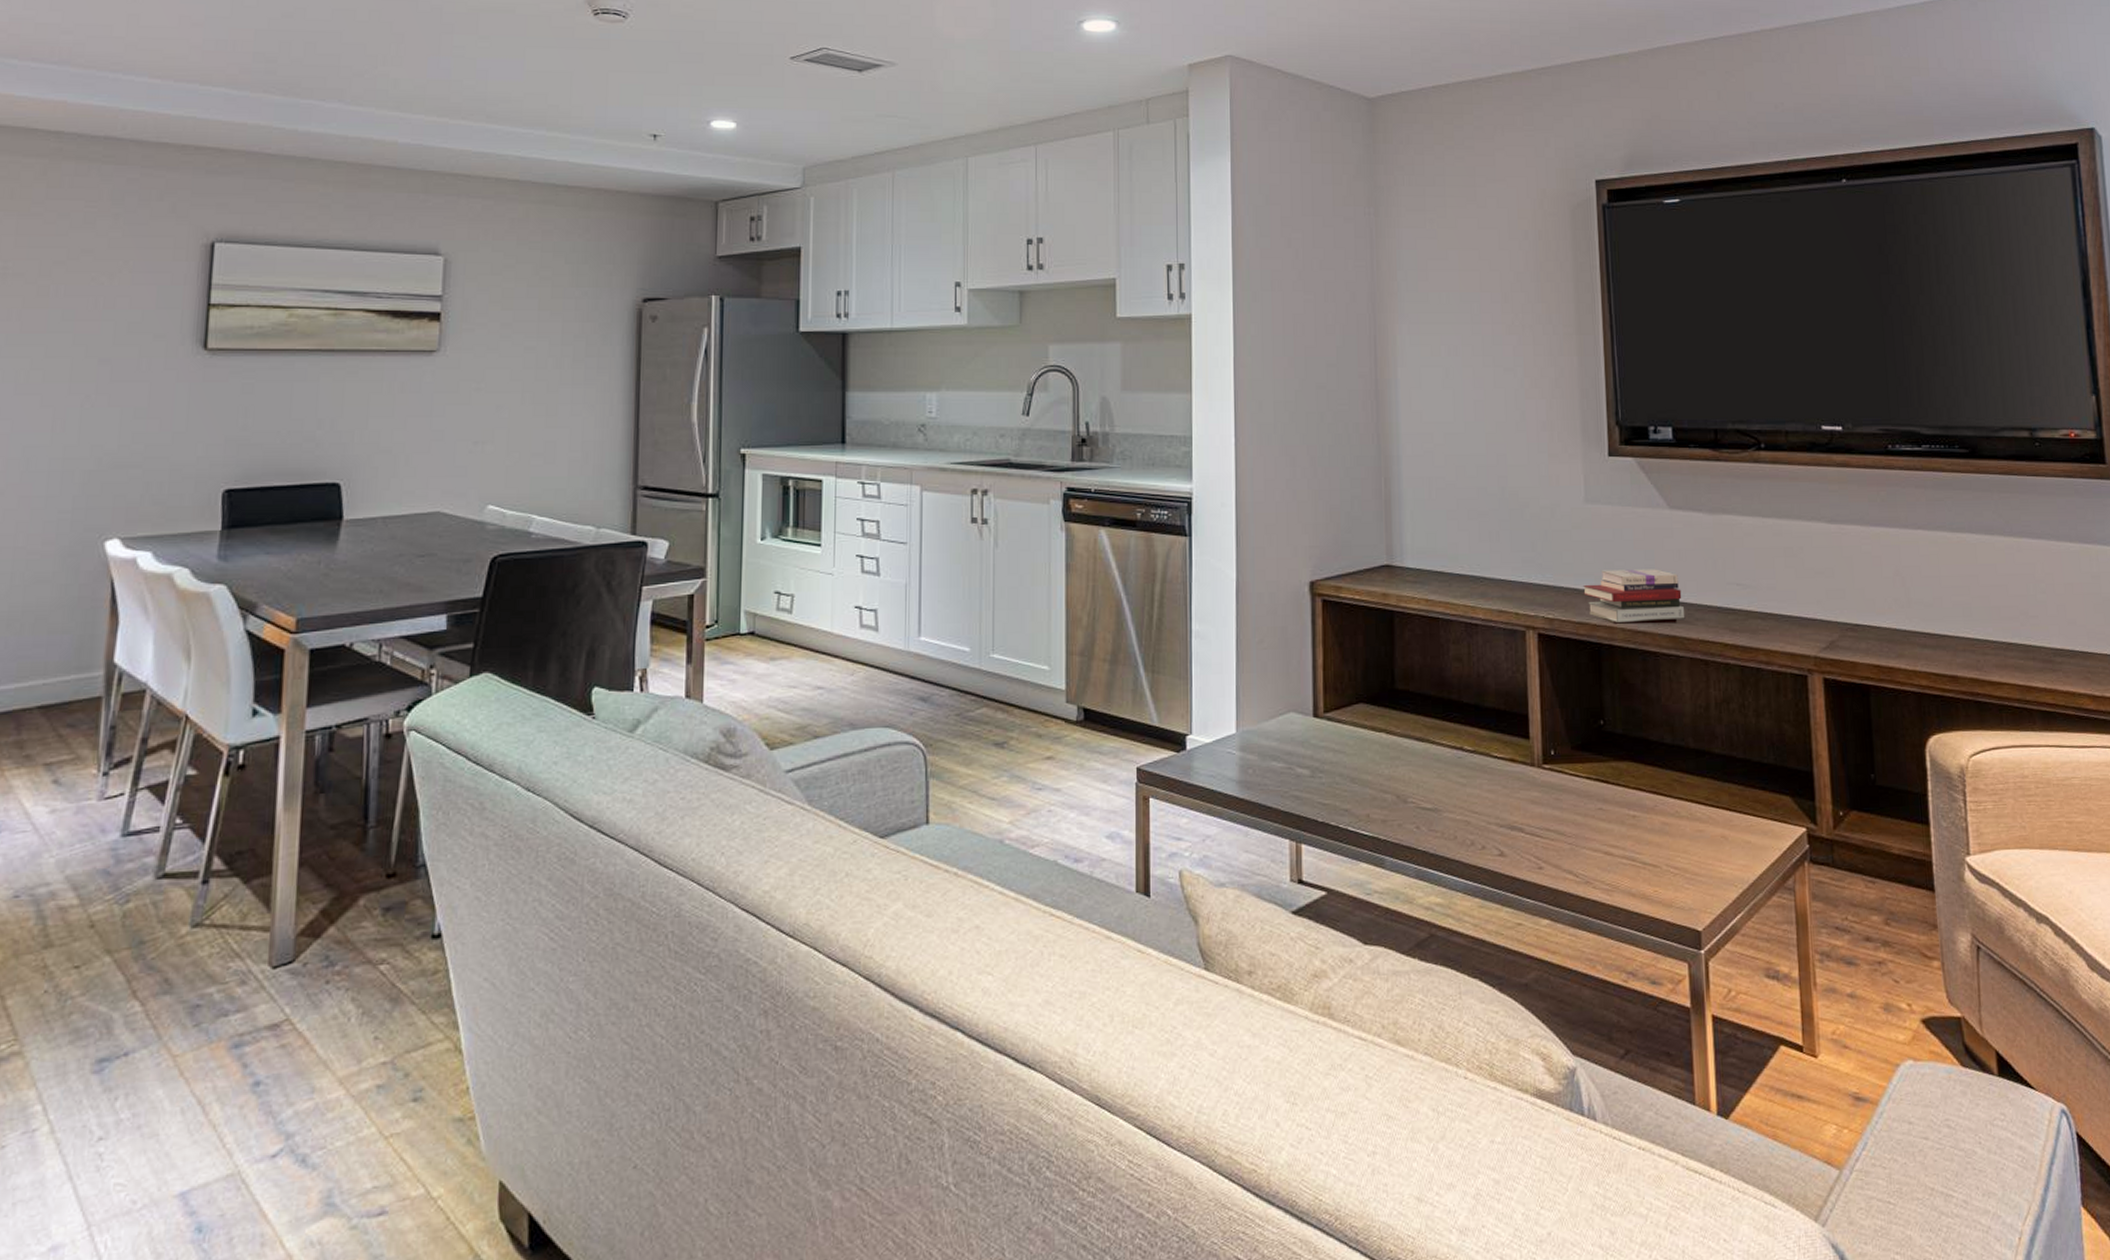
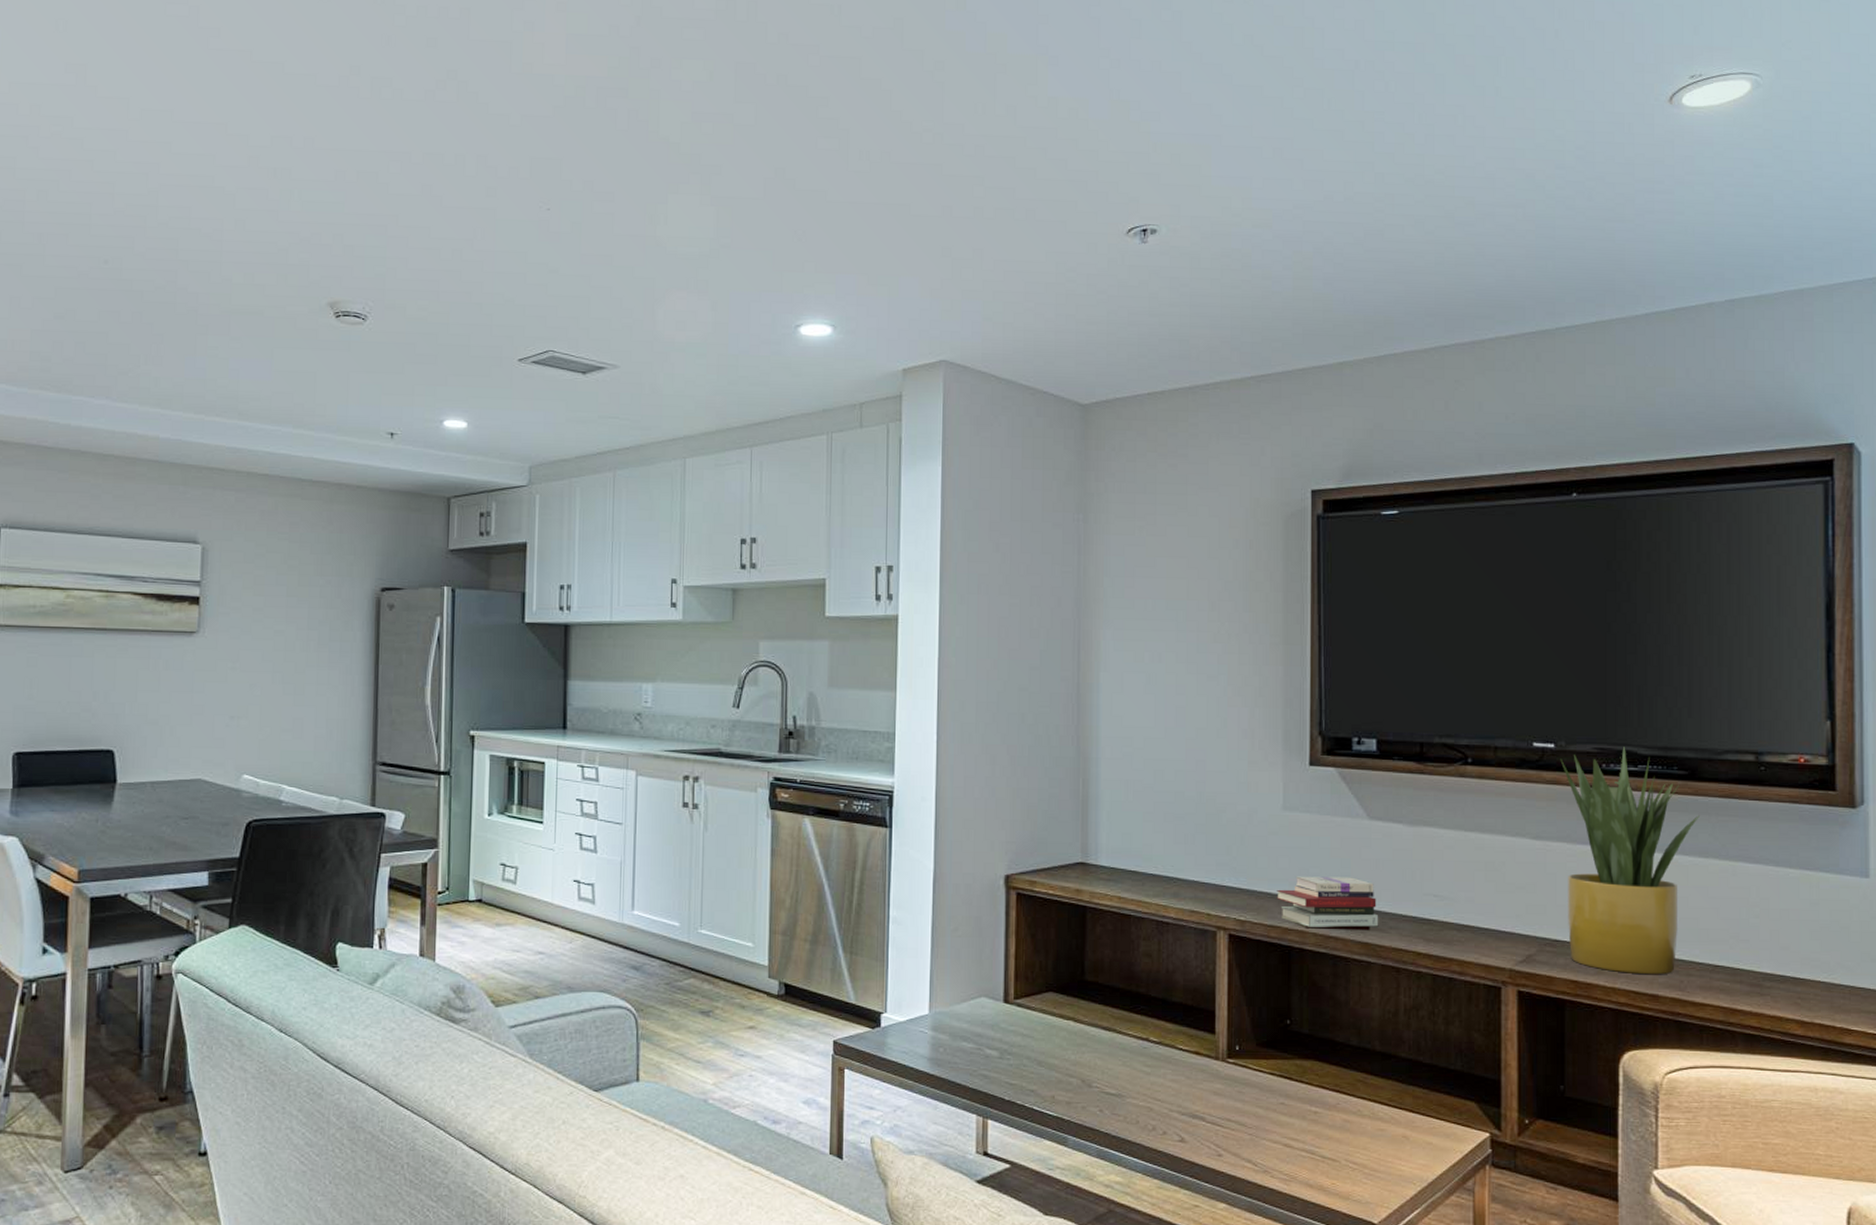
planter: none [1848,427,1983,656] -> present [1560,747,1700,975]

